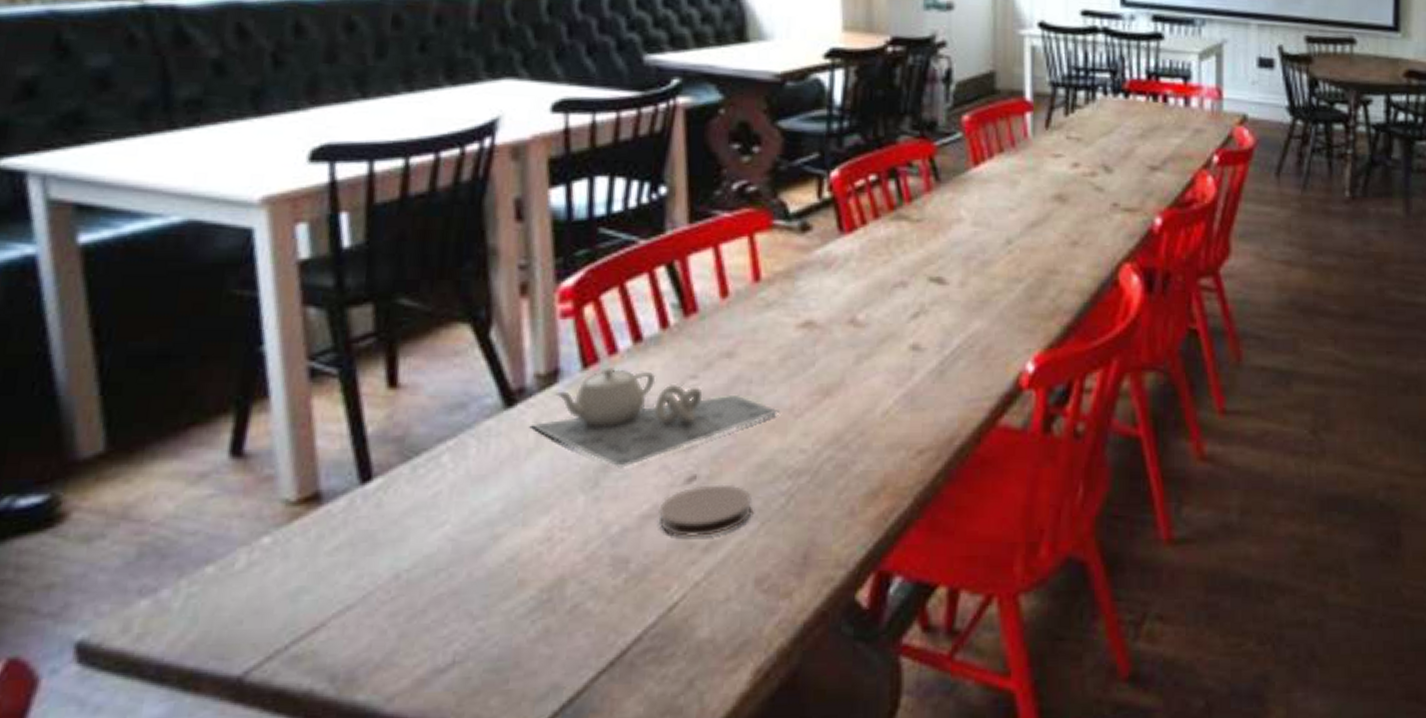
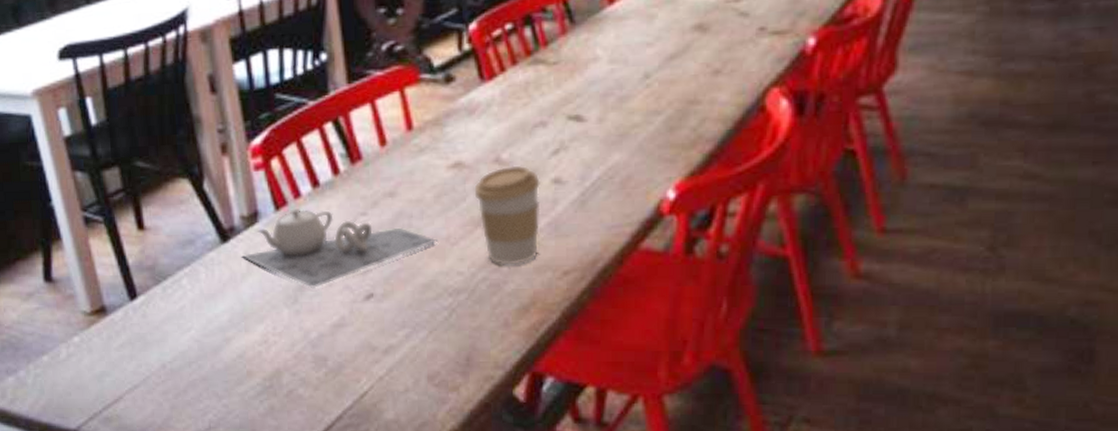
coaster: present [658,484,752,537] -> none [346,301,421,341]
coffee cup: none [824,328,898,442] -> present [474,165,541,265]

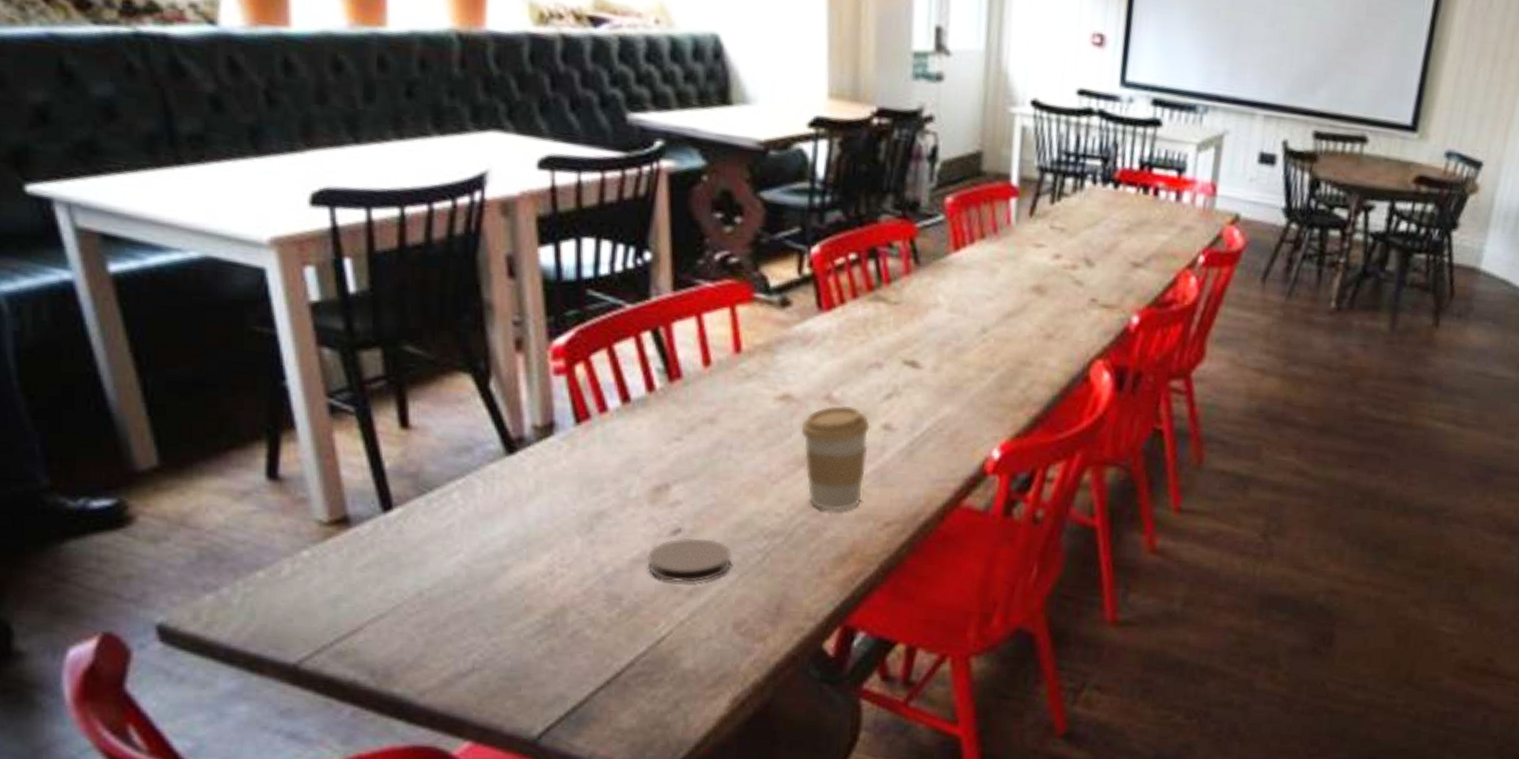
teapot: present [241,207,437,289] -> none [529,422,757,518]
coaster: none [346,301,421,341] -> present [647,538,732,582]

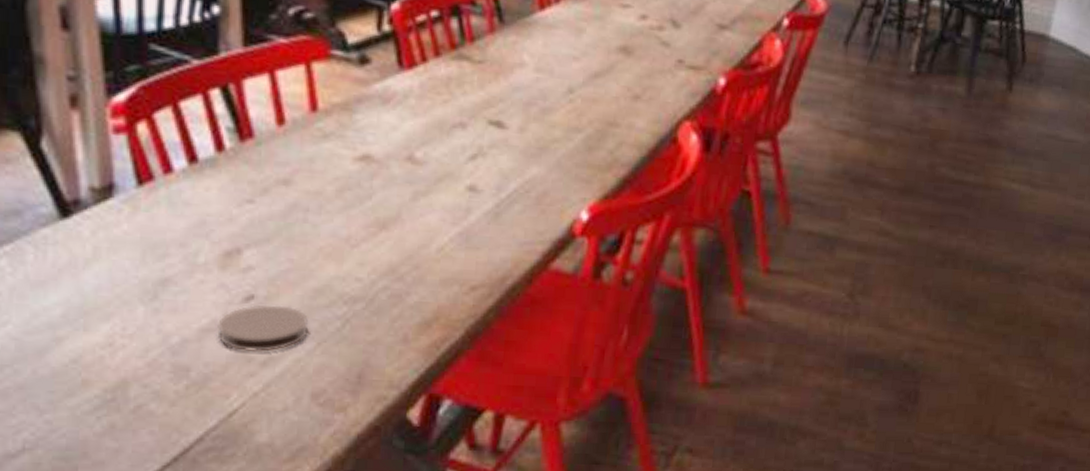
coffee cup: present [800,405,870,512] -> none [381,165,455,276]

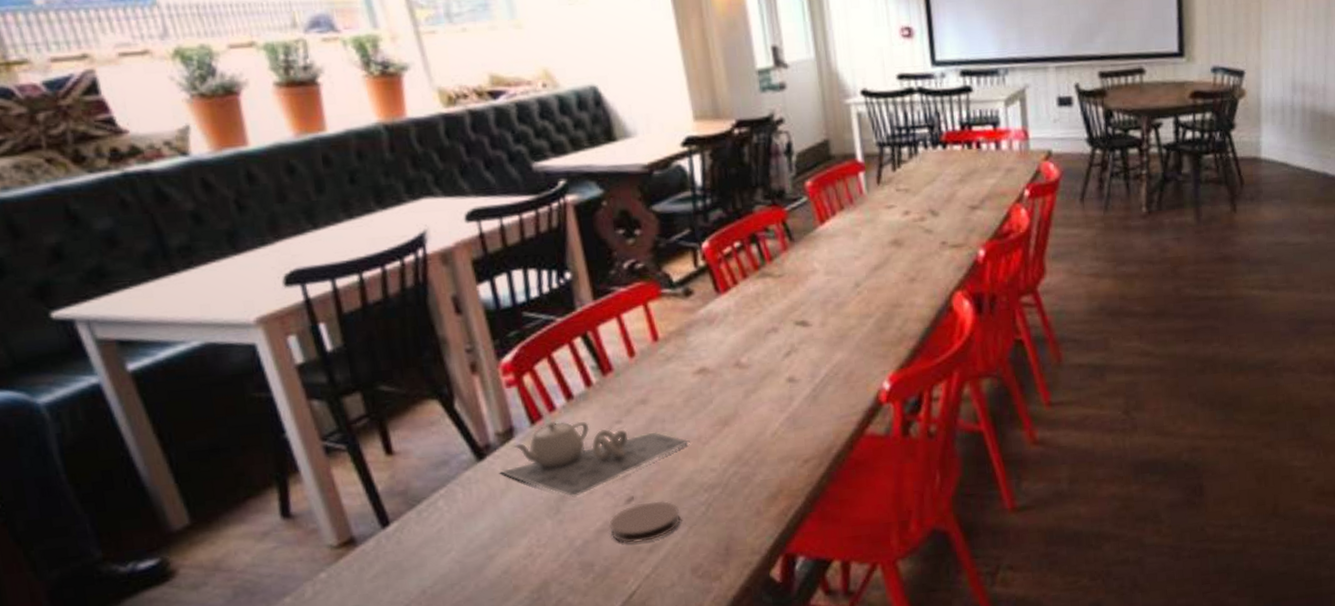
teapot: none [86,184,336,285] -> present [499,420,690,498]

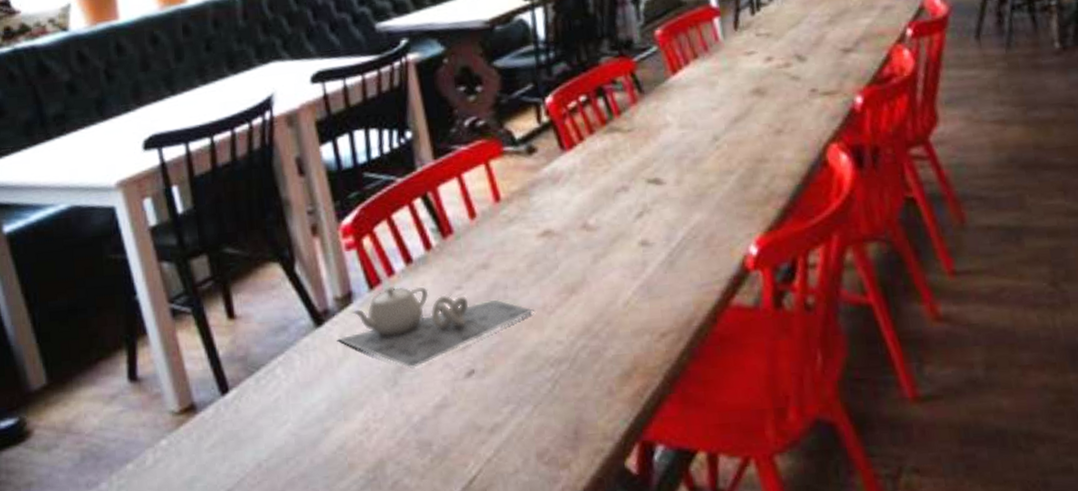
coaster: present [609,500,681,544] -> none [448,375,525,422]

